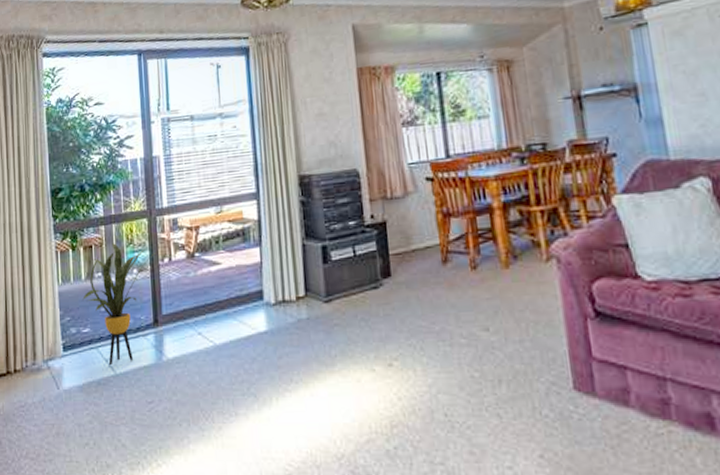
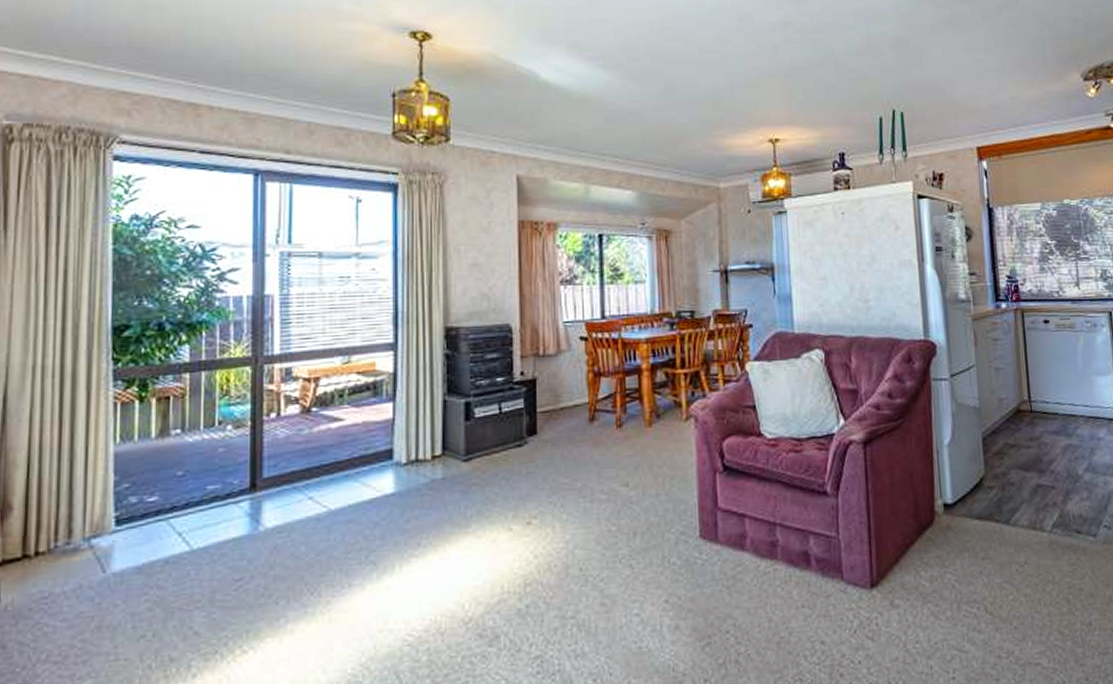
house plant: present [82,243,158,365] -> none [150,394,263,539]

